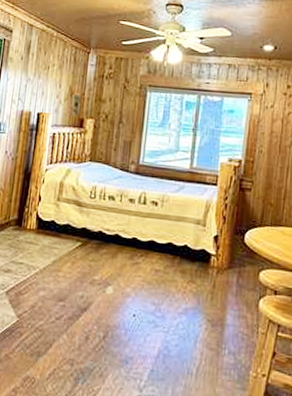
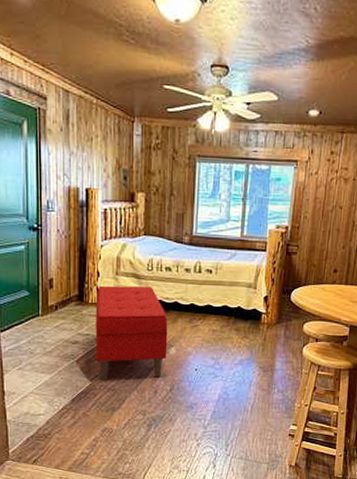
bench: none [26,211,107,321] -> present [95,285,168,381]

